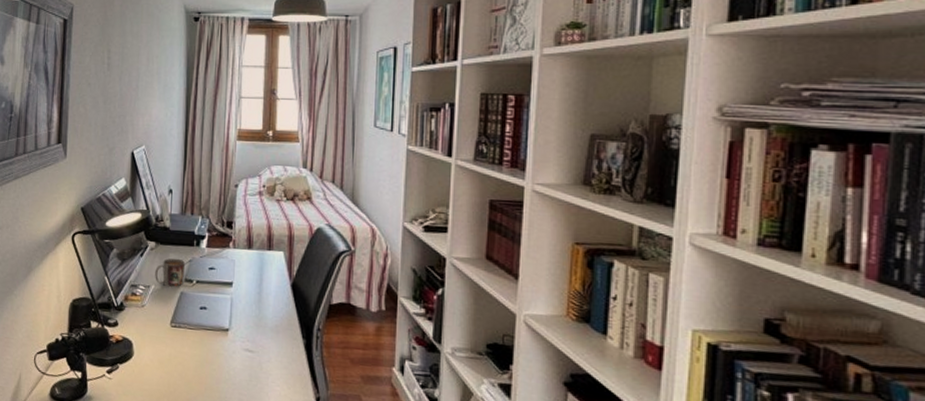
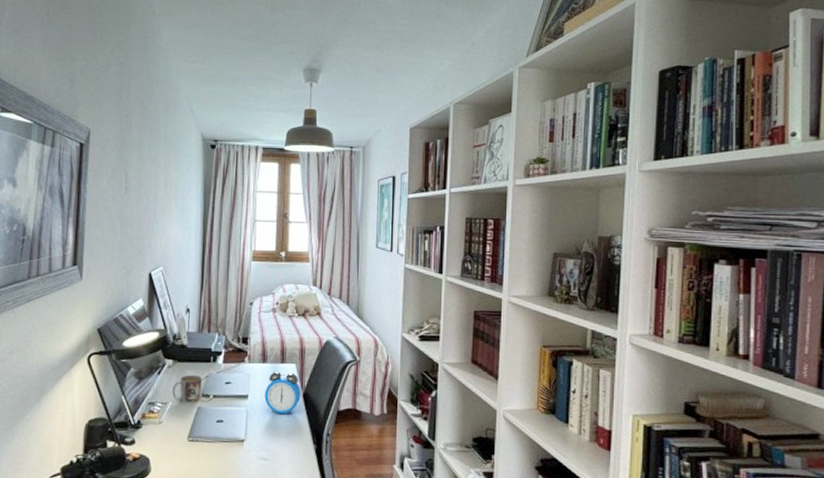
alarm clock: none [250,259,290,306] -> present [264,372,301,415]

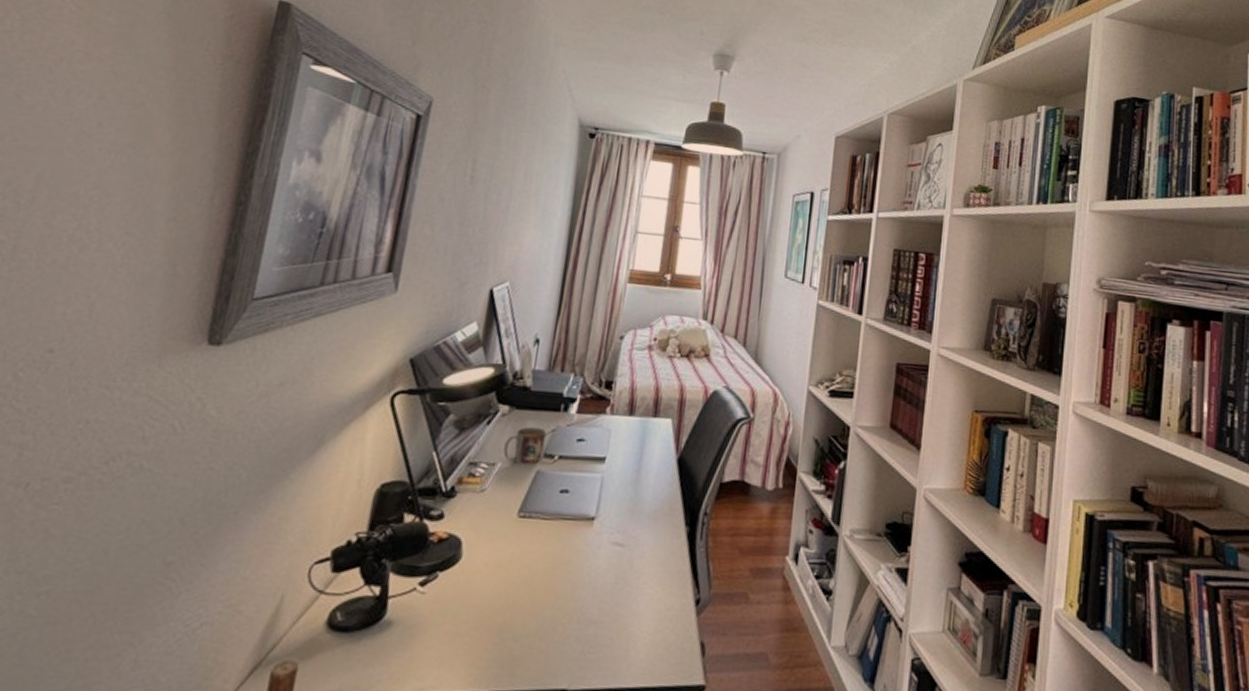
alarm clock: present [264,372,301,415] -> none [627,428,676,486]

